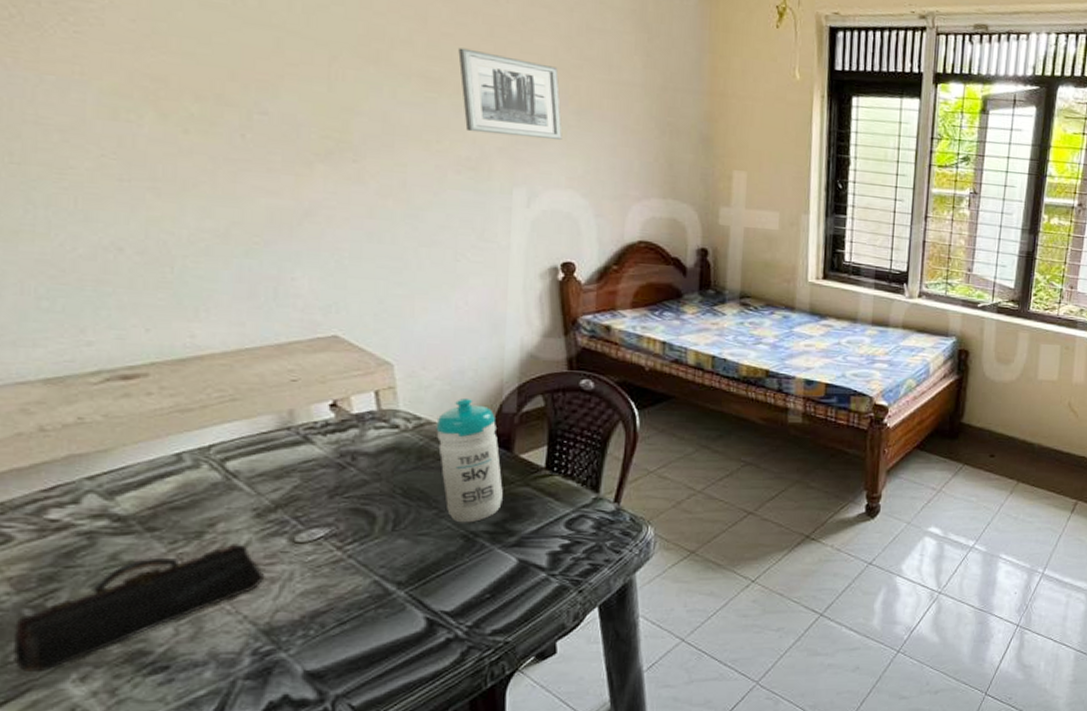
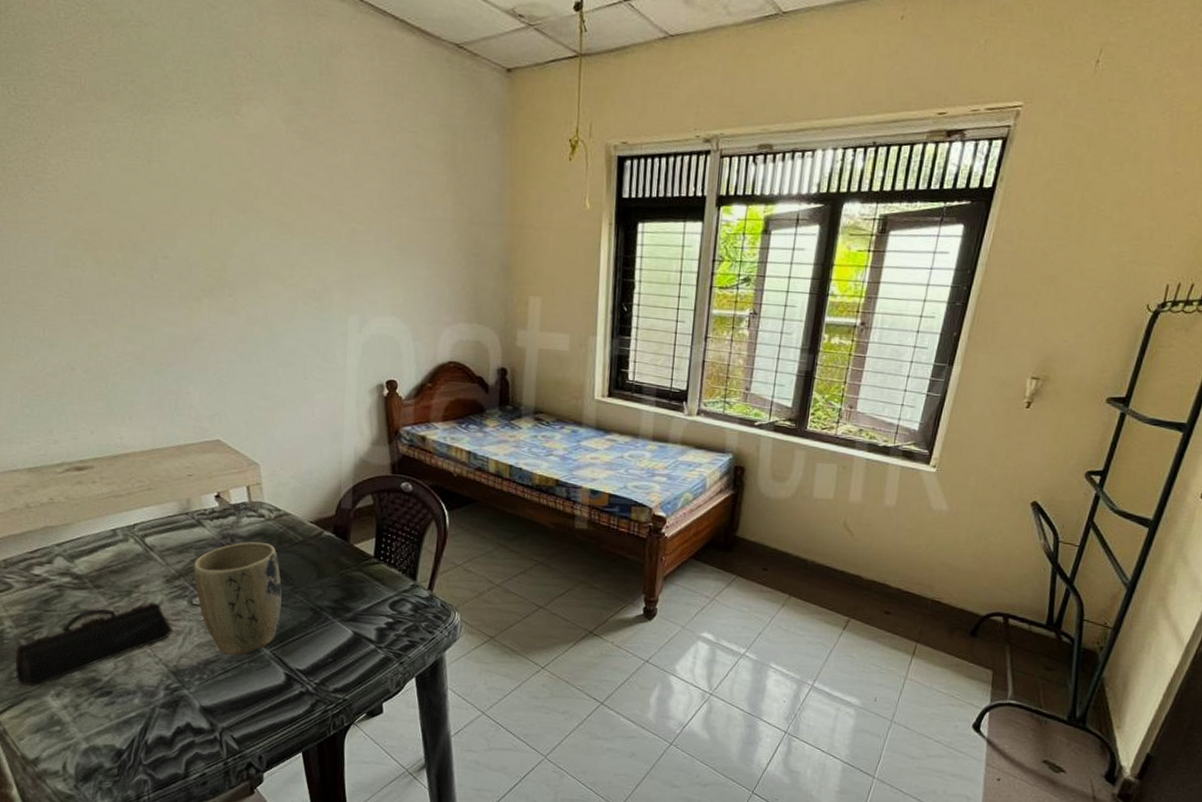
plant pot: none [296,458,422,603] -> present [193,541,282,656]
water bottle: present [436,399,503,523] -> none [291,495,342,599]
wall art: present [458,47,562,140] -> none [305,195,387,272]

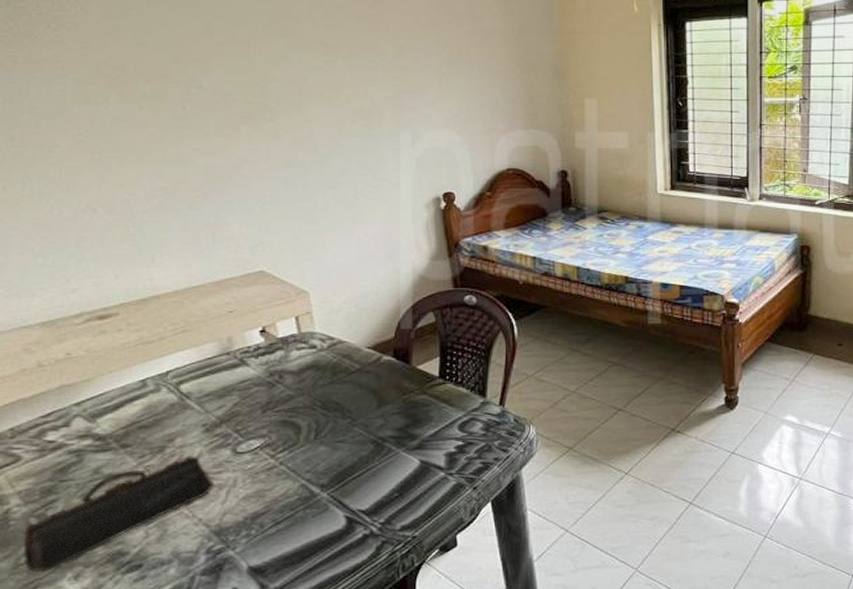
plant pot: present [193,541,282,656] -> none [237,375,338,505]

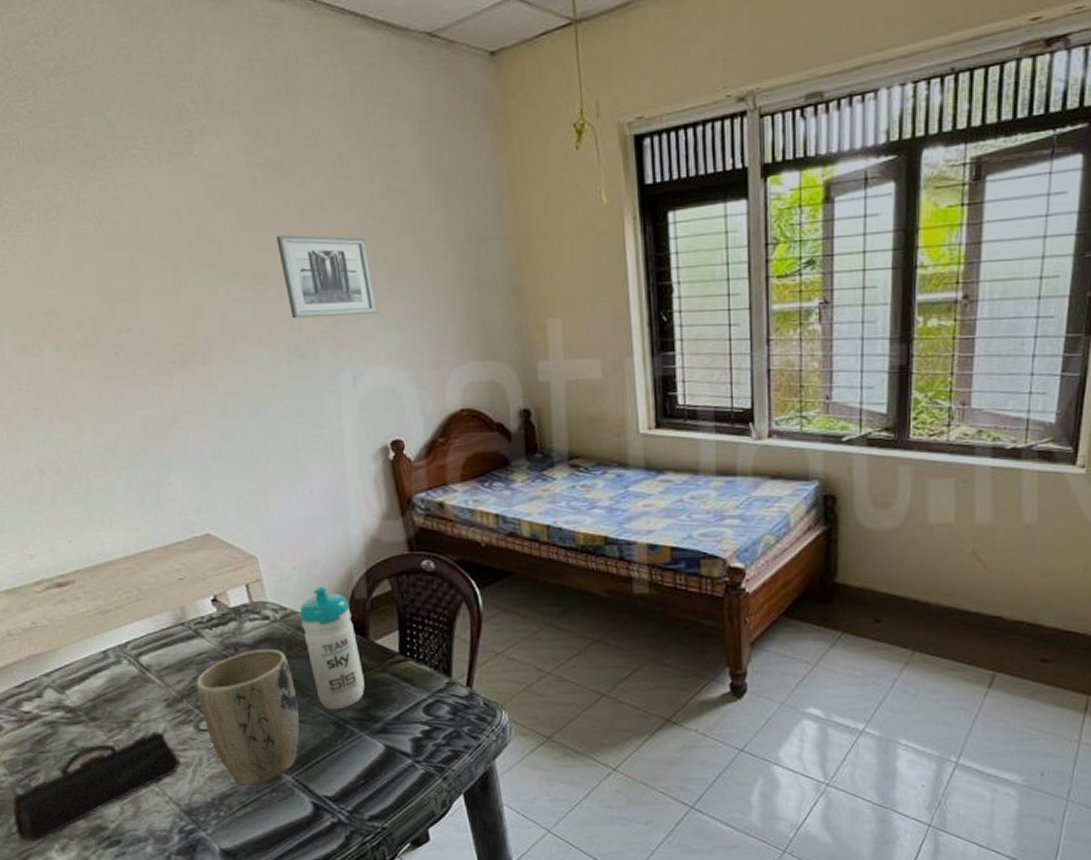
plant pot: none [237,375,338,505] -> present [195,648,300,787]
water bottle: none [346,319,404,430] -> present [299,587,365,710]
wall art: none [350,15,438,87] -> present [276,235,377,319]

